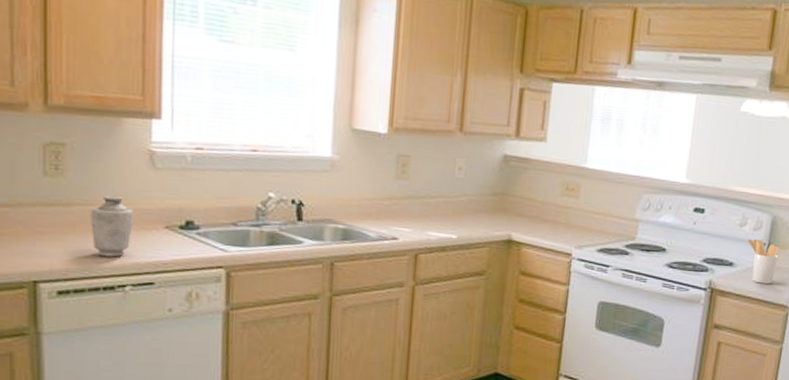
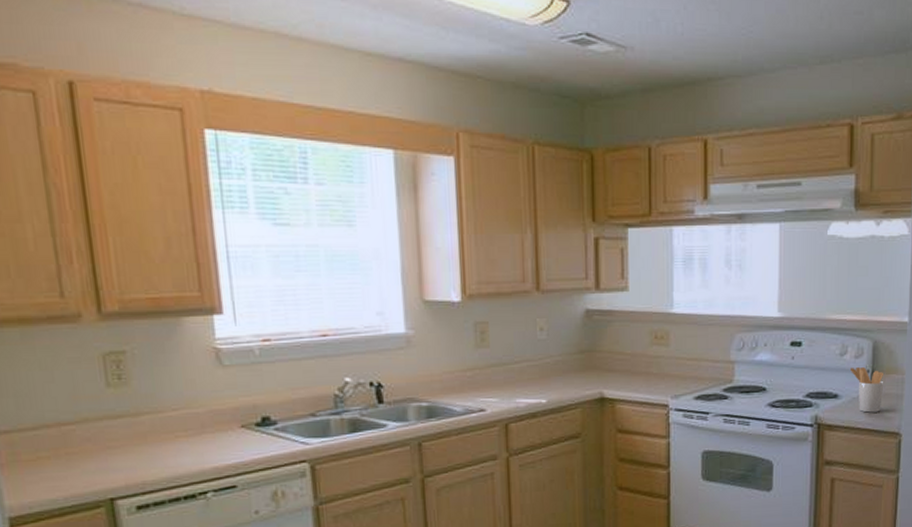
vase: present [90,195,134,257] -> none [161,399,207,465]

